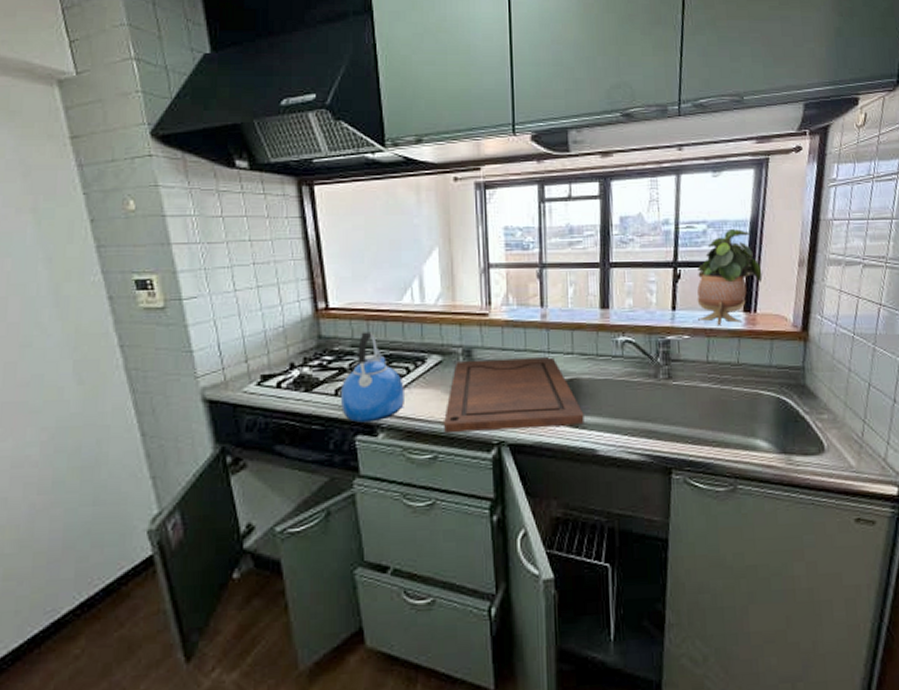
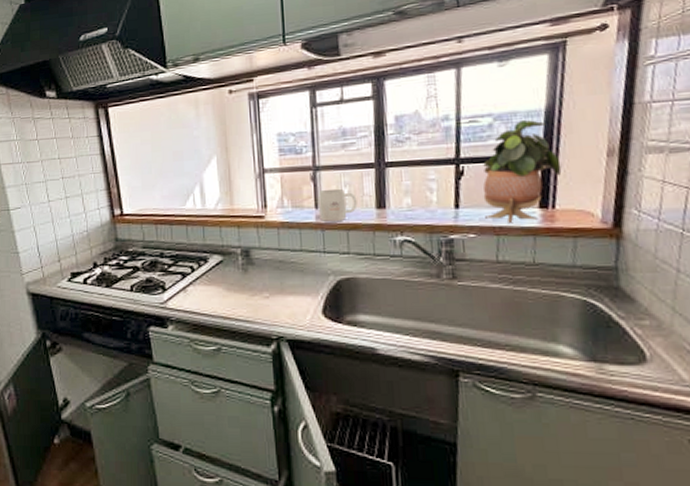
kettle: present [340,332,404,423] -> none [135,234,190,315]
cutting board: present [444,356,584,434] -> none [226,255,363,328]
mug: none [544,287,582,322] -> present [318,188,358,223]

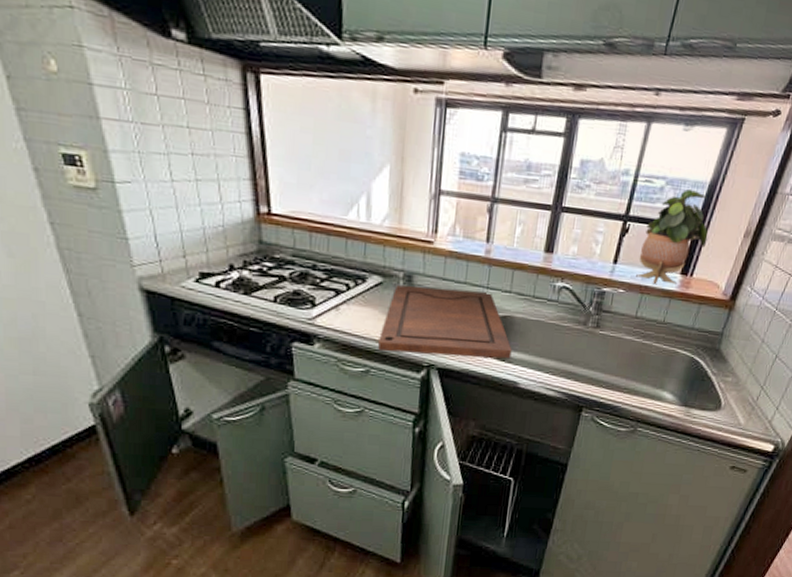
cutting board: none [226,255,363,328] -> present [378,285,512,359]
mug: present [318,188,358,223] -> none [489,223,529,260]

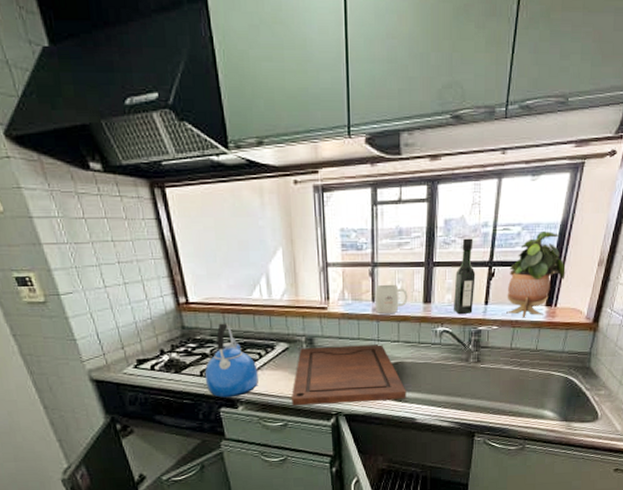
kettle: none [278,243,343,332] -> present [204,323,258,398]
mug: none [489,223,529,260] -> present [375,284,408,315]
bottle: none [576,184,611,271] -> present [453,238,476,314]

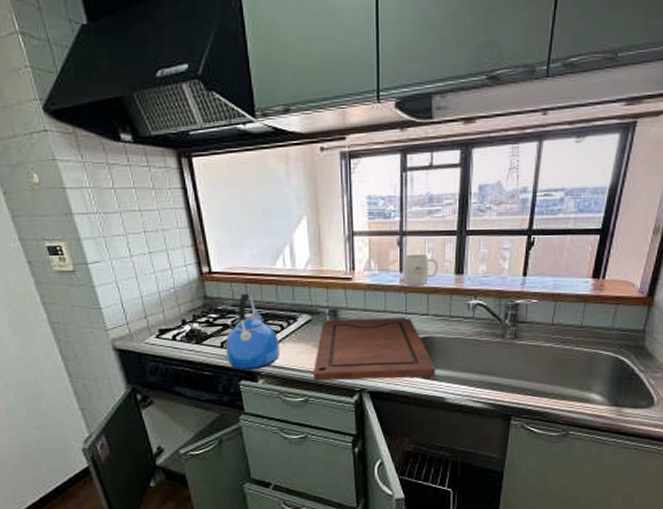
bottle: present [453,238,476,314] -> none [487,205,513,286]
potted plant: present [506,230,566,317] -> none [547,195,615,290]

